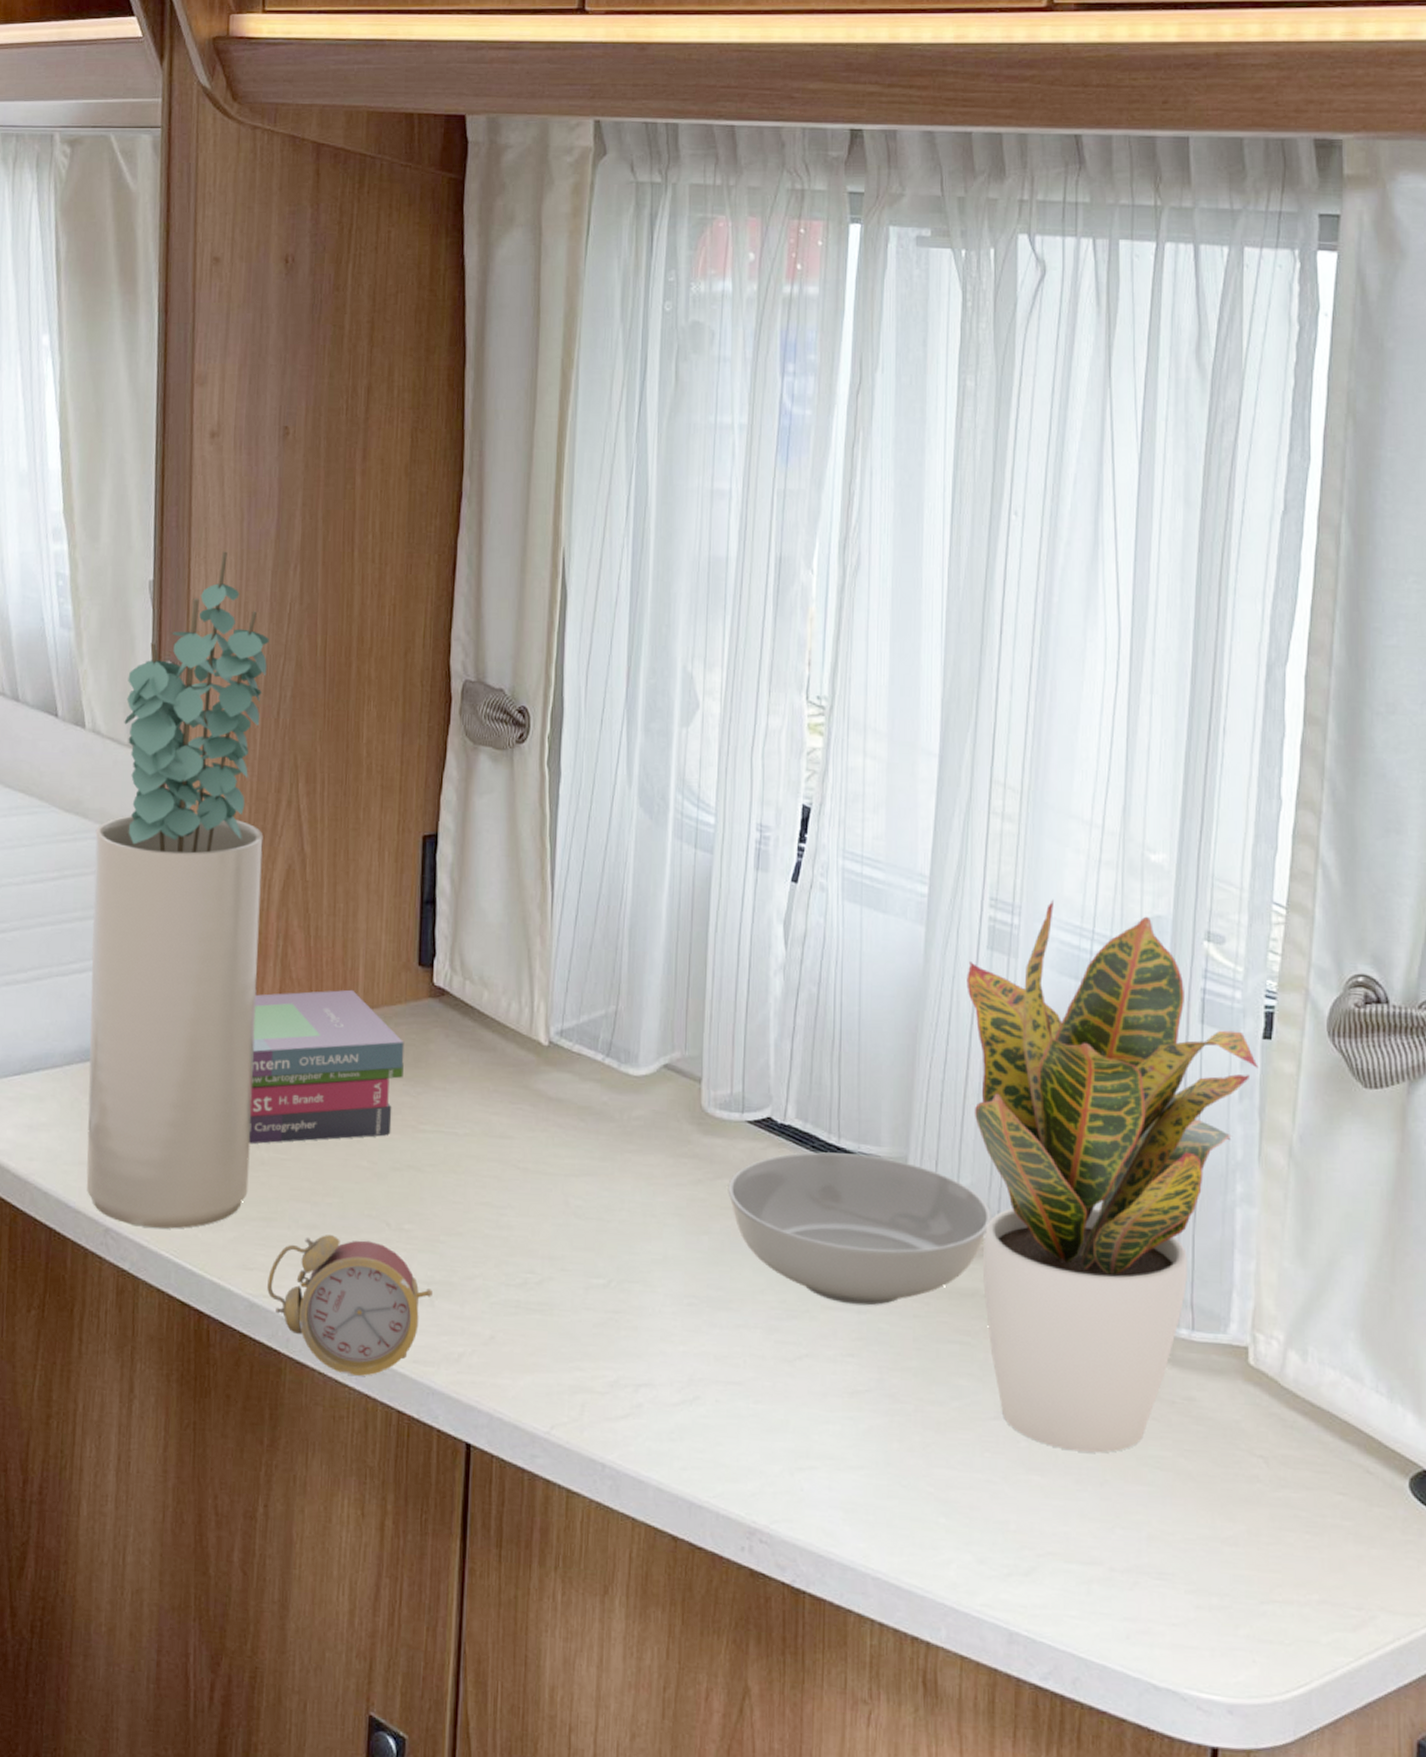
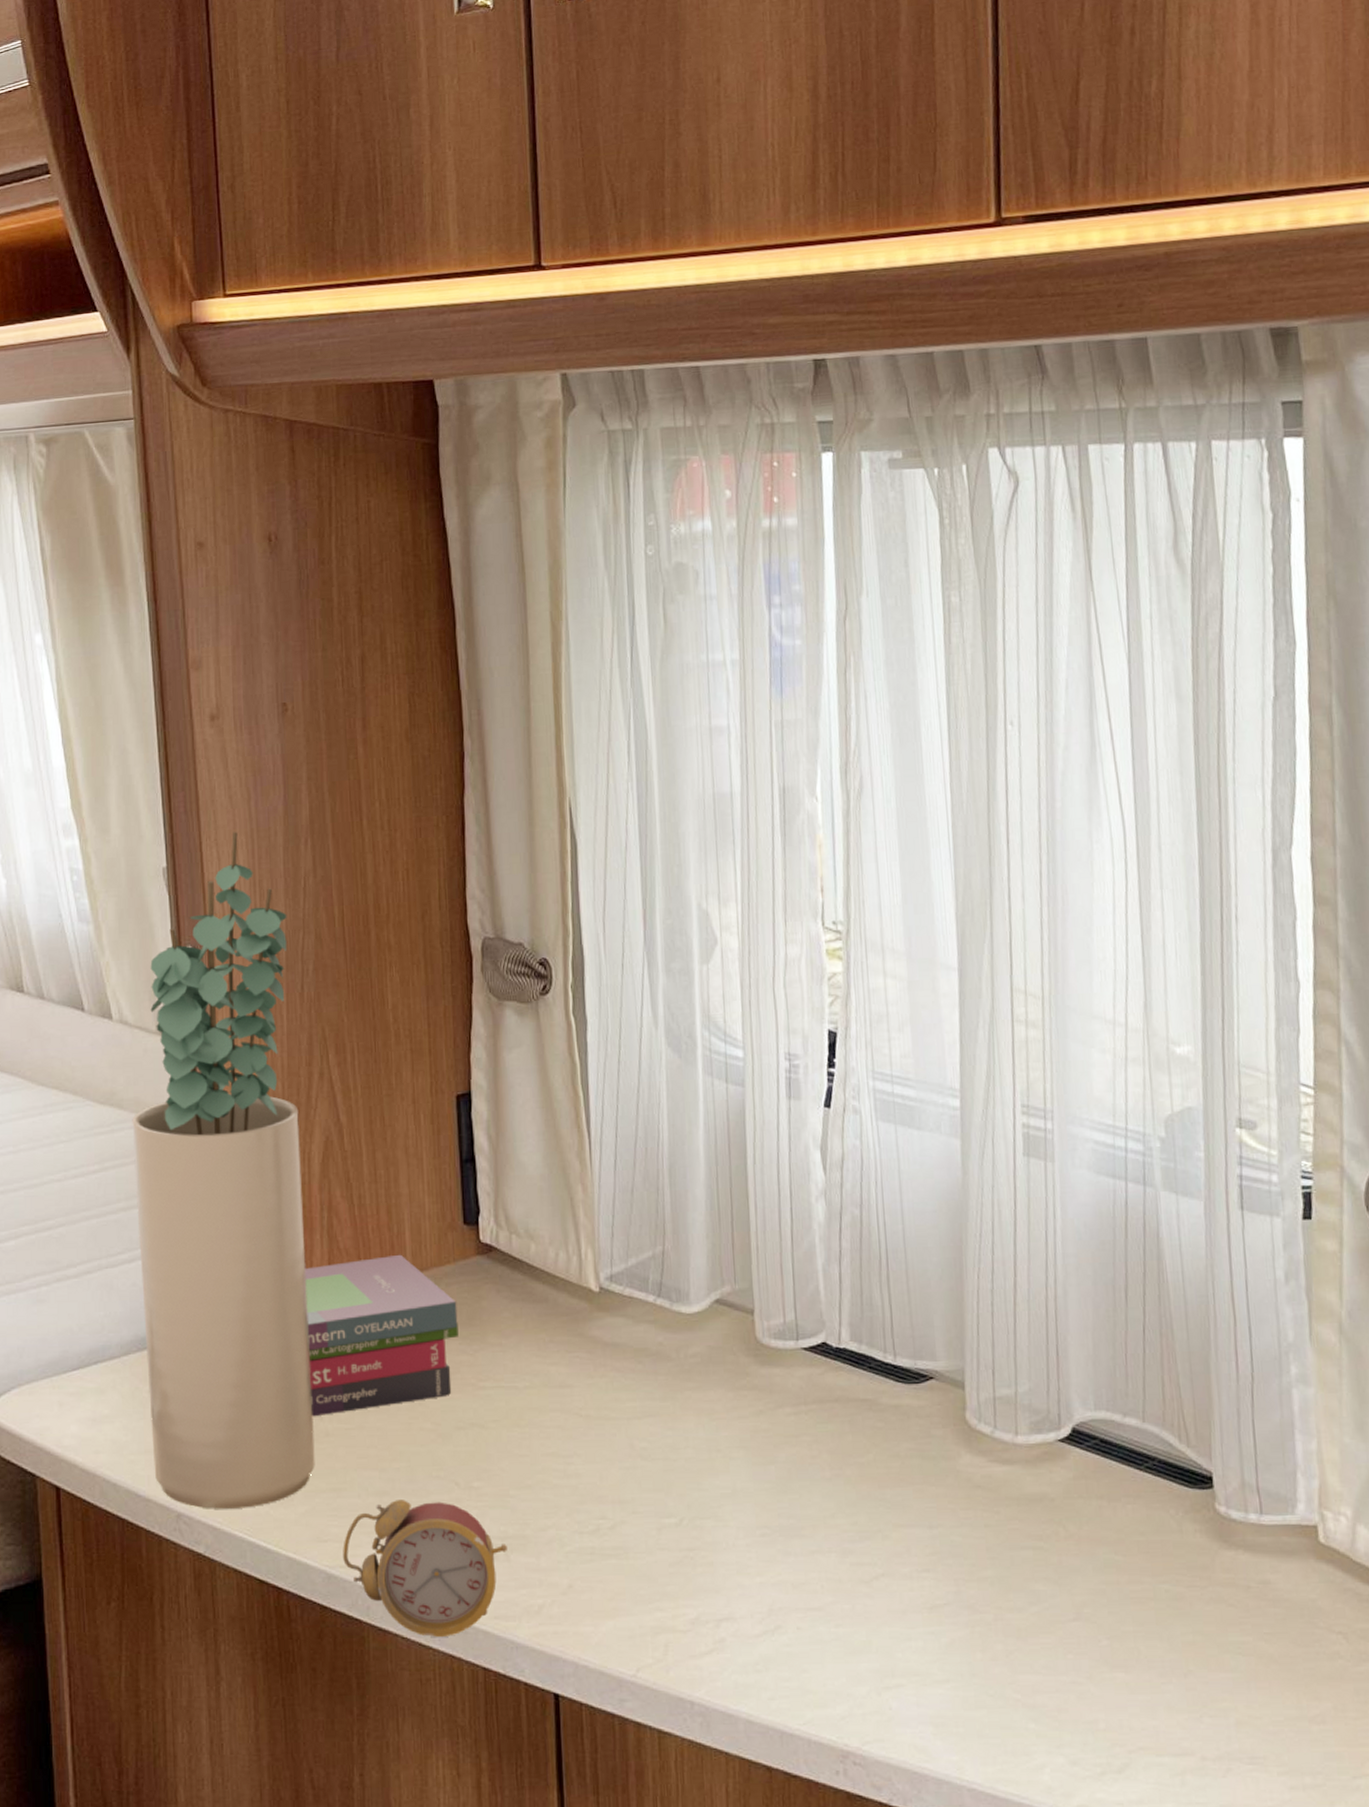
bowl: present [728,1152,991,1306] -> none [789,1370,1053,1521]
potted plant: present [966,899,1258,1453] -> none [1005,1101,1301,1645]

